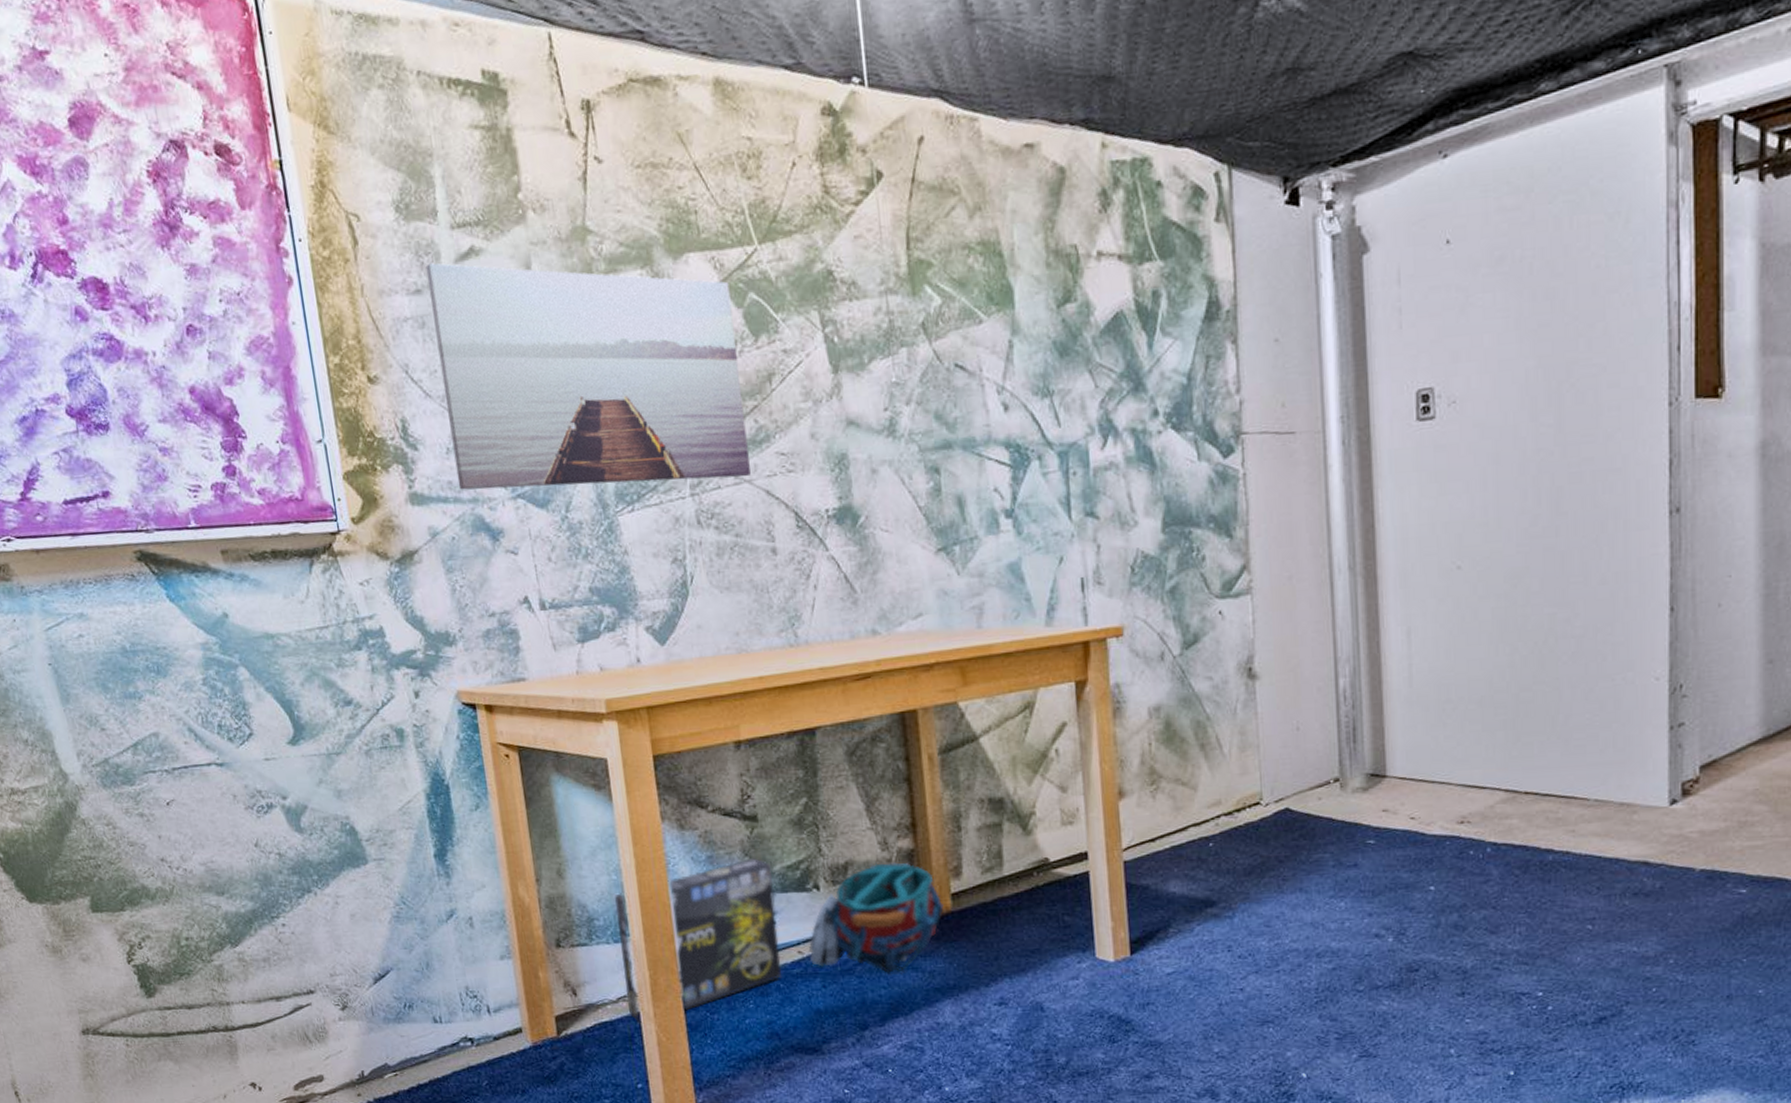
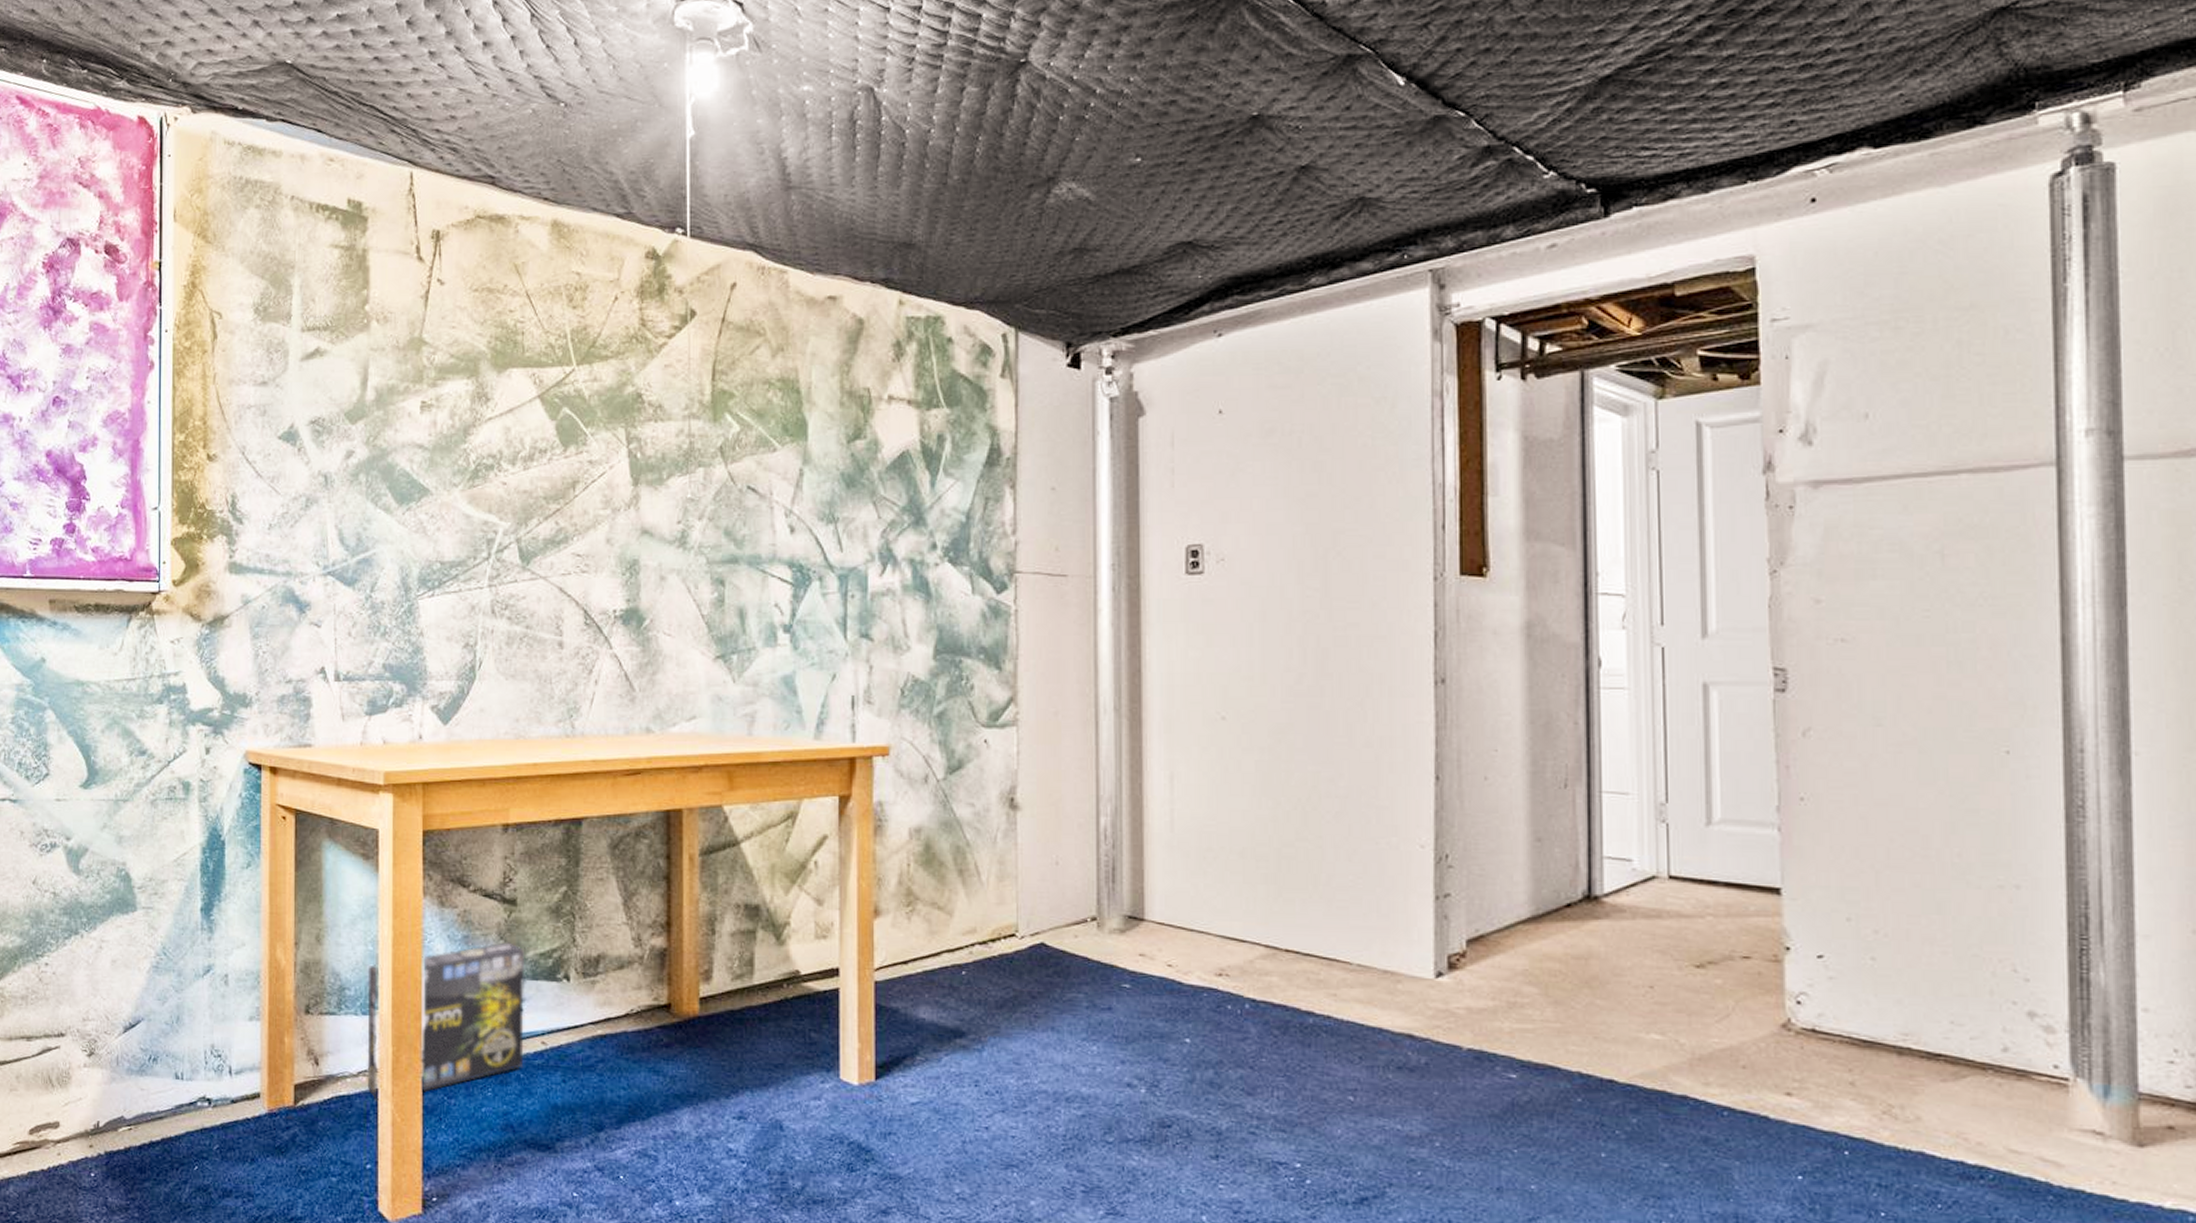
wall art: present [426,263,751,490] -> none [274,359,547,574]
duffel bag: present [808,862,944,973] -> none [552,959,691,1074]

